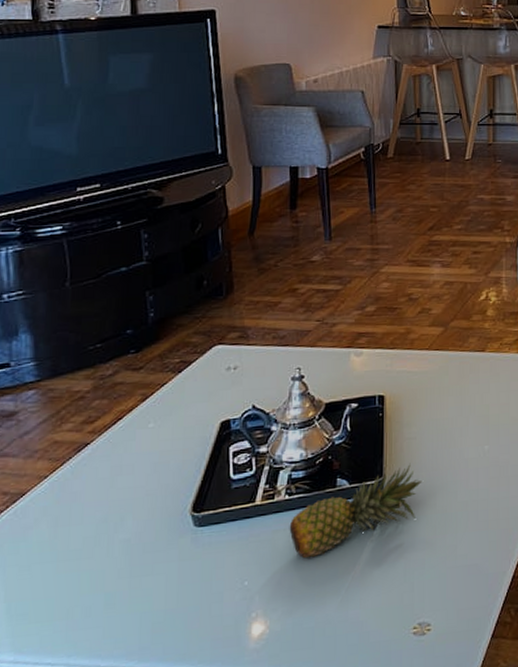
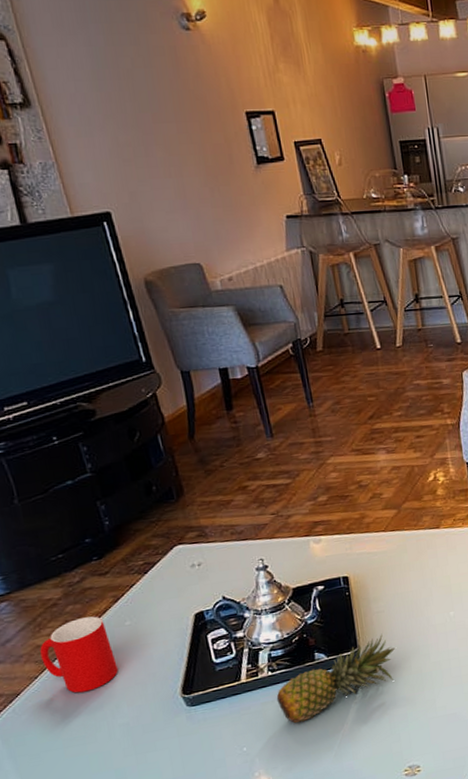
cup: none [56,414,131,499] -> present [40,616,118,693]

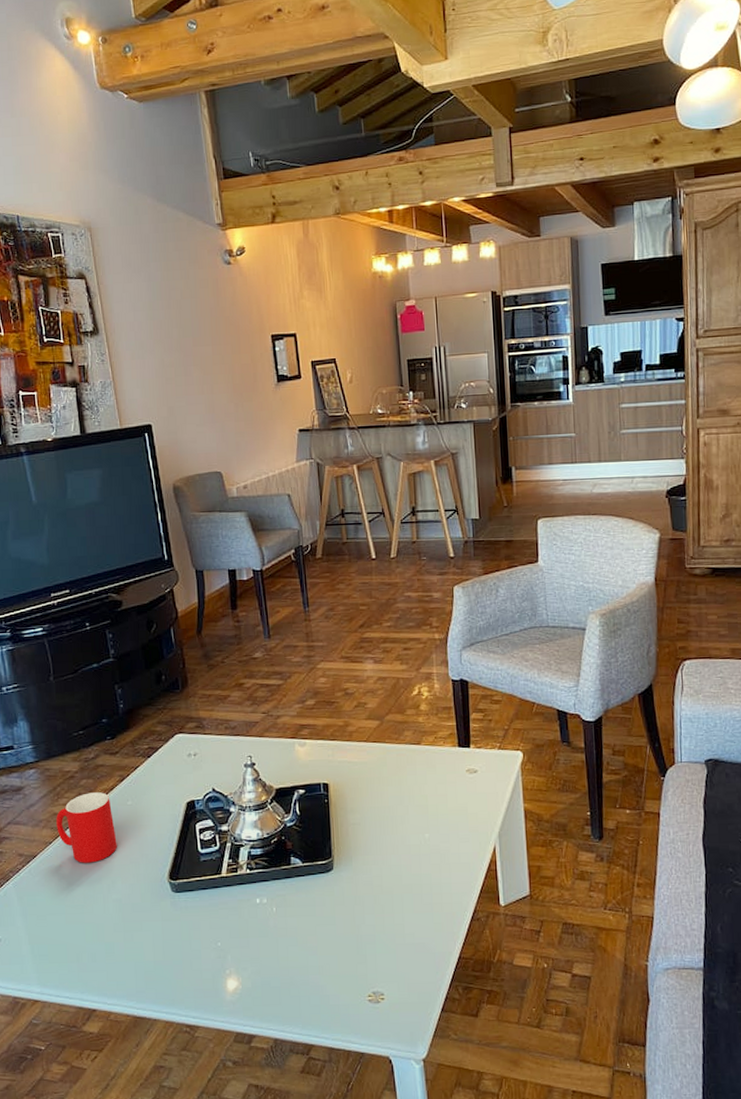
fruit: present [276,633,396,723] -> none [252,846,368,926]

